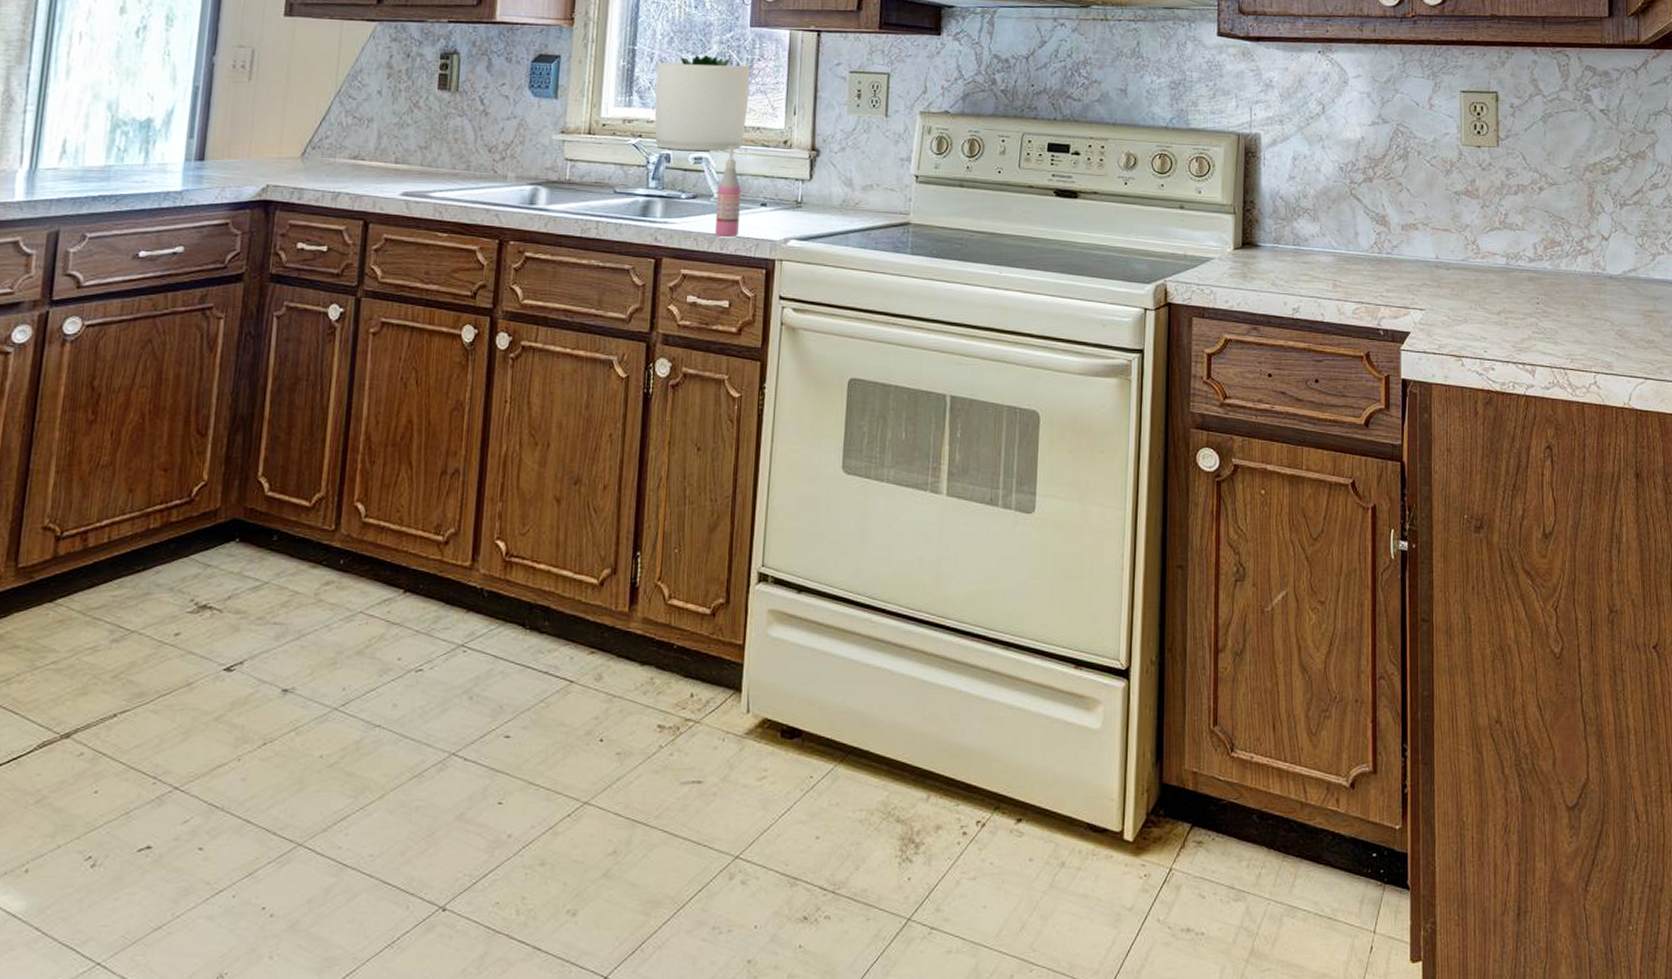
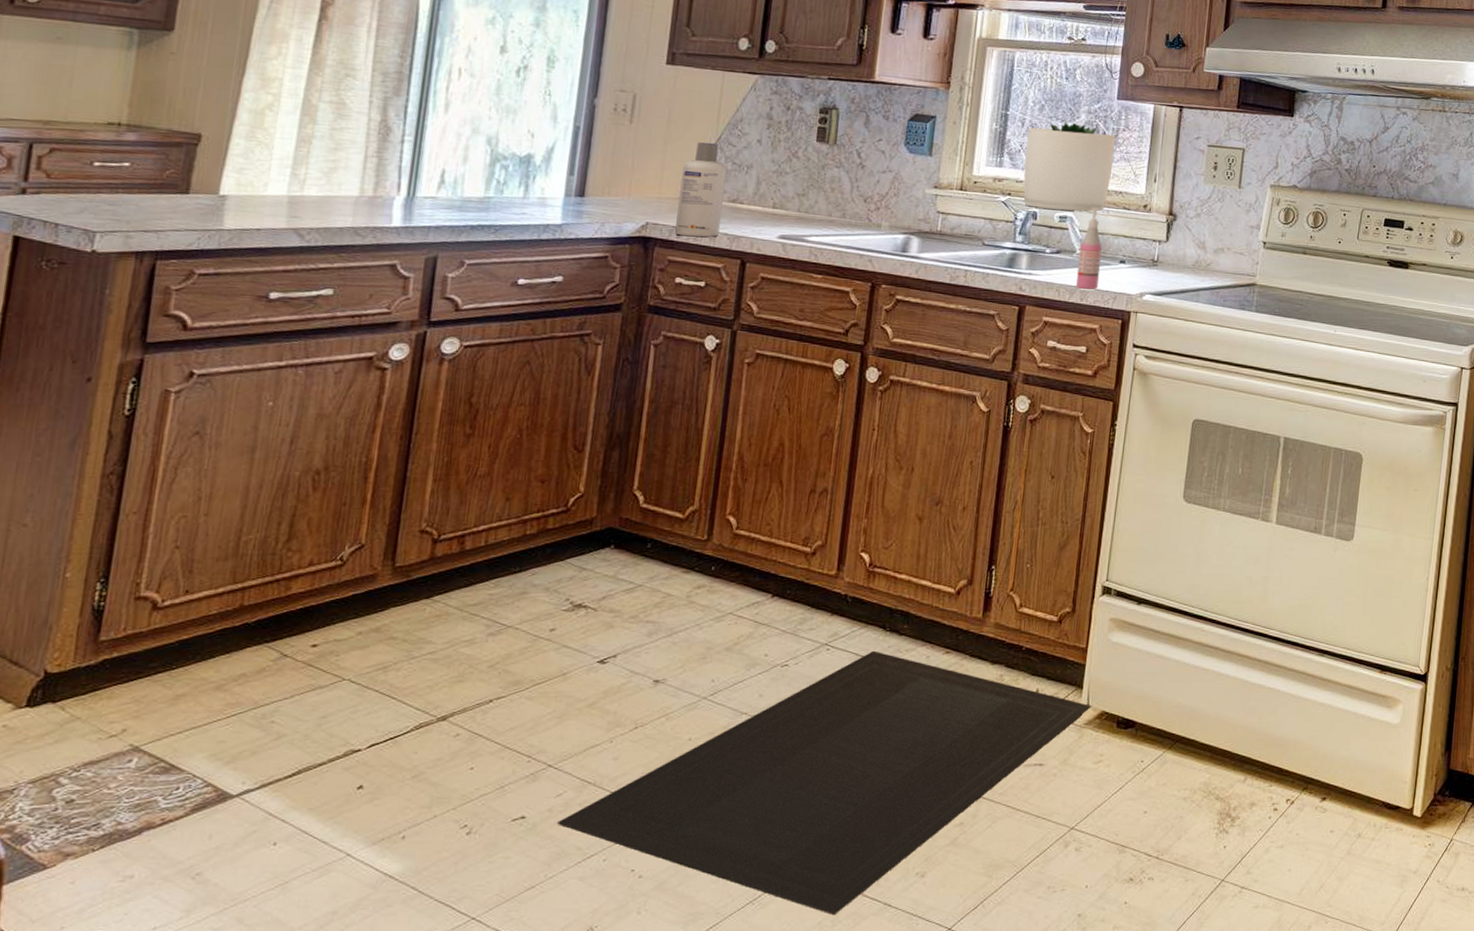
bath mat: none [183,651,752,962] -> present [556,650,1092,916]
screw cap bottle: none [296,96,347,198] -> present [675,142,727,237]

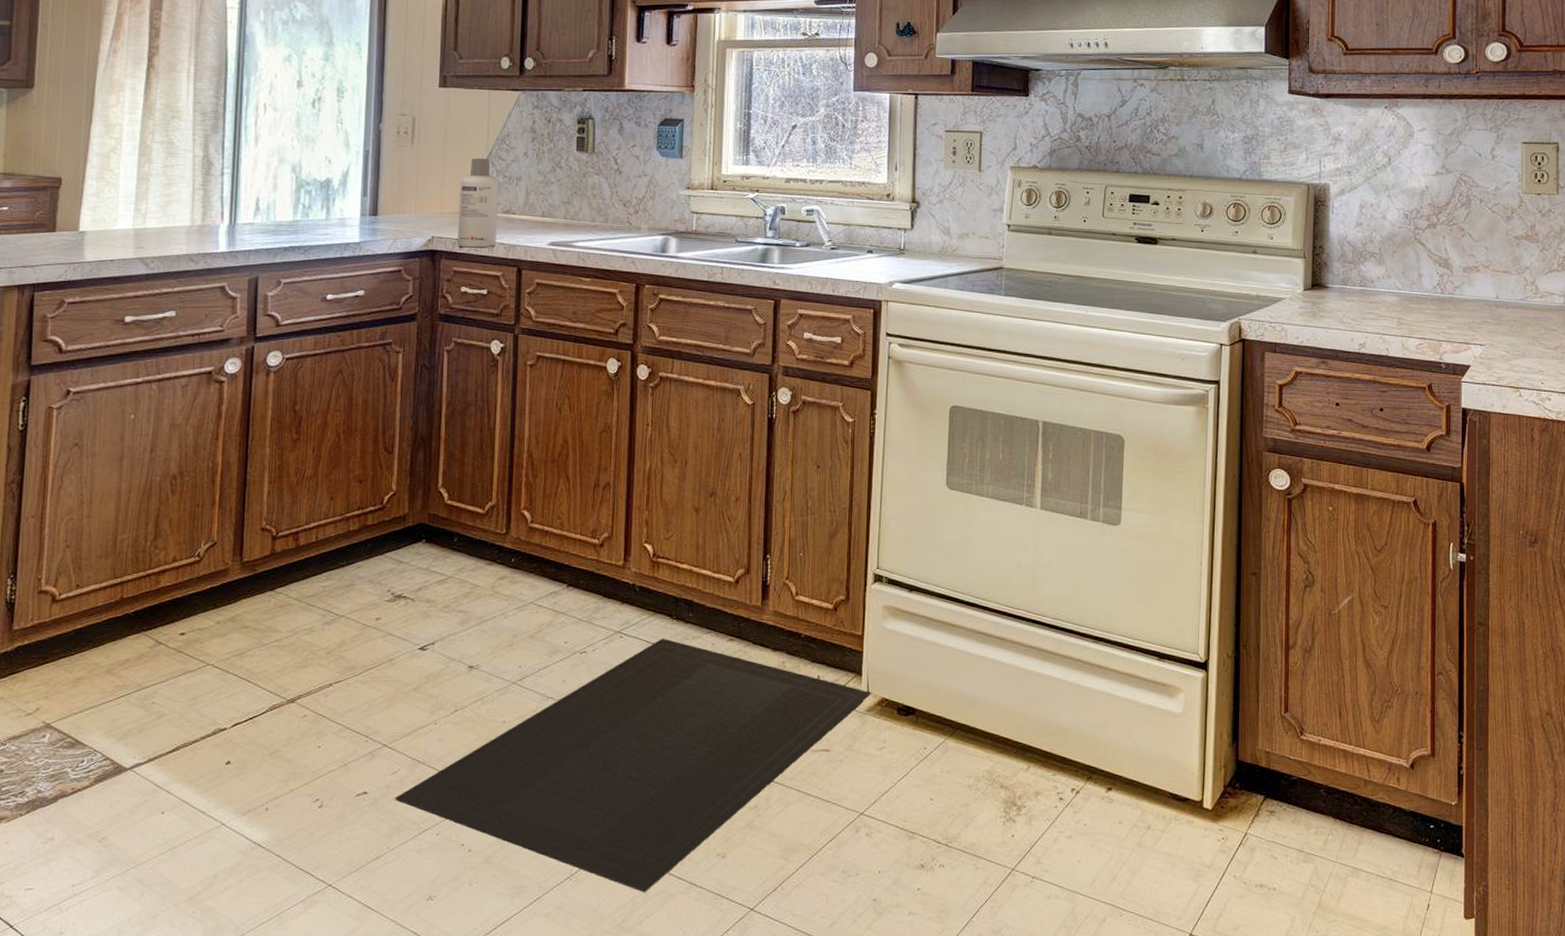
planter: present [1023,122,1115,212] -> none [769,117,854,205]
soap dispenser: present [1076,207,1102,290] -> none [827,199,850,281]

